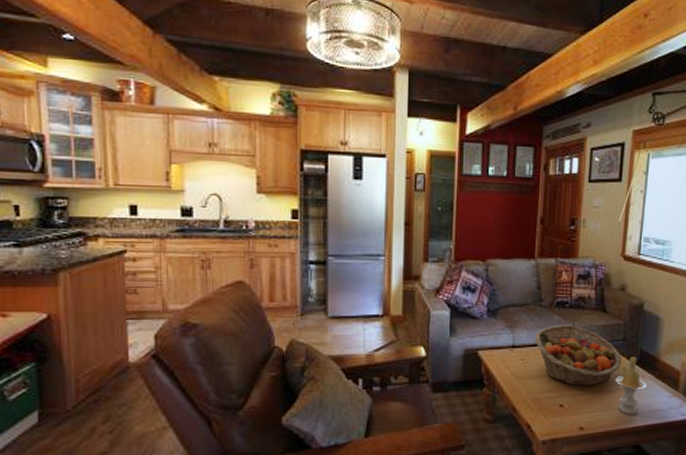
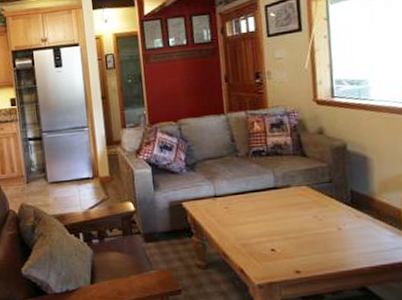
fruit basket: present [534,325,622,386] -> none [235,171,332,230]
candle: present [615,357,646,415] -> none [327,198,364,257]

